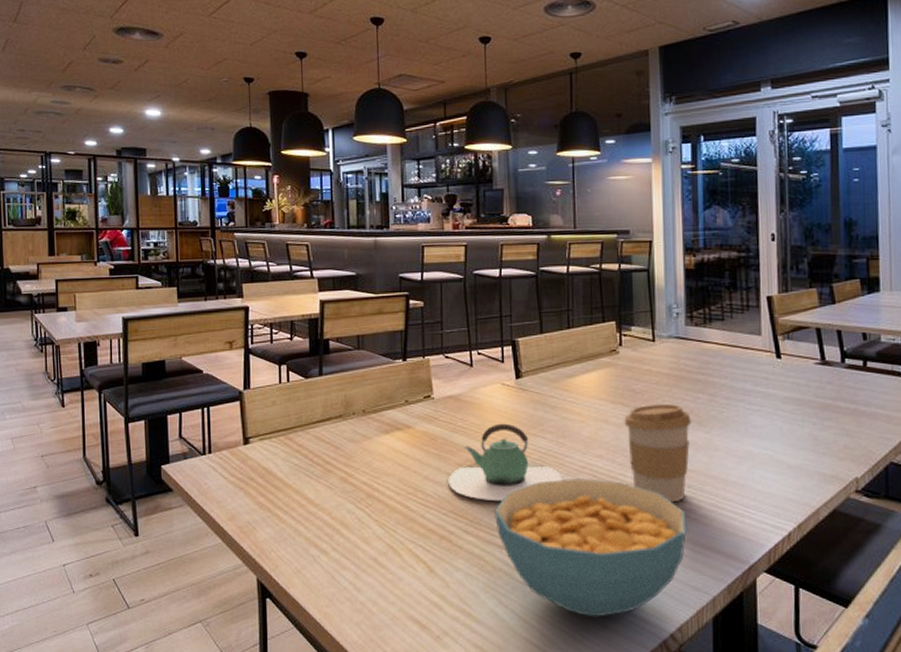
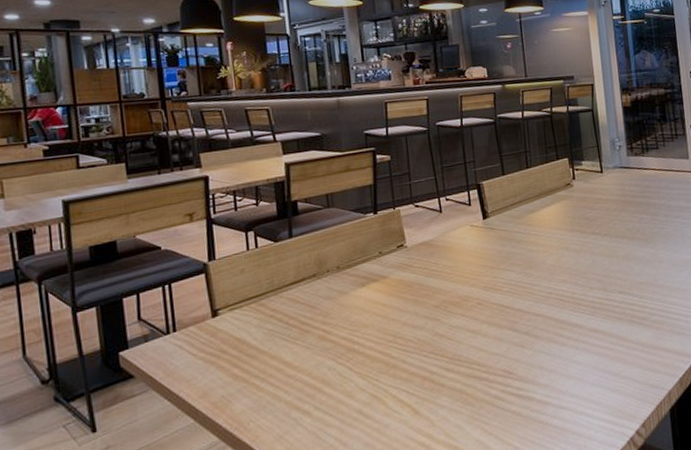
teapot: present [448,423,563,502] -> none [426,261,533,337]
cereal bowl: present [495,478,687,617] -> none [472,301,643,429]
coffee cup: present [624,404,692,503] -> none [582,226,640,314]

